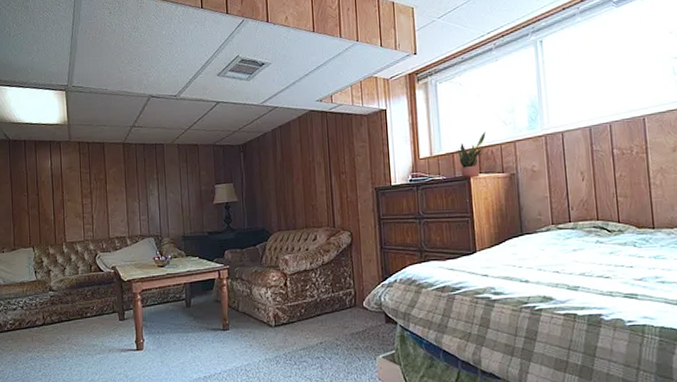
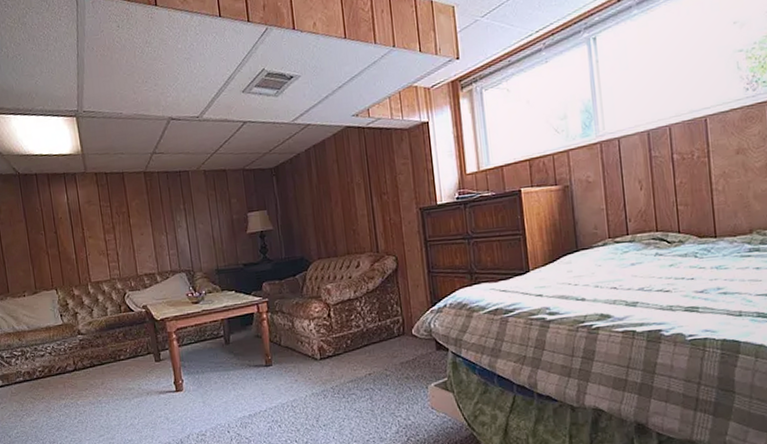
potted plant: present [457,132,486,180] -> none [506,142,537,195]

